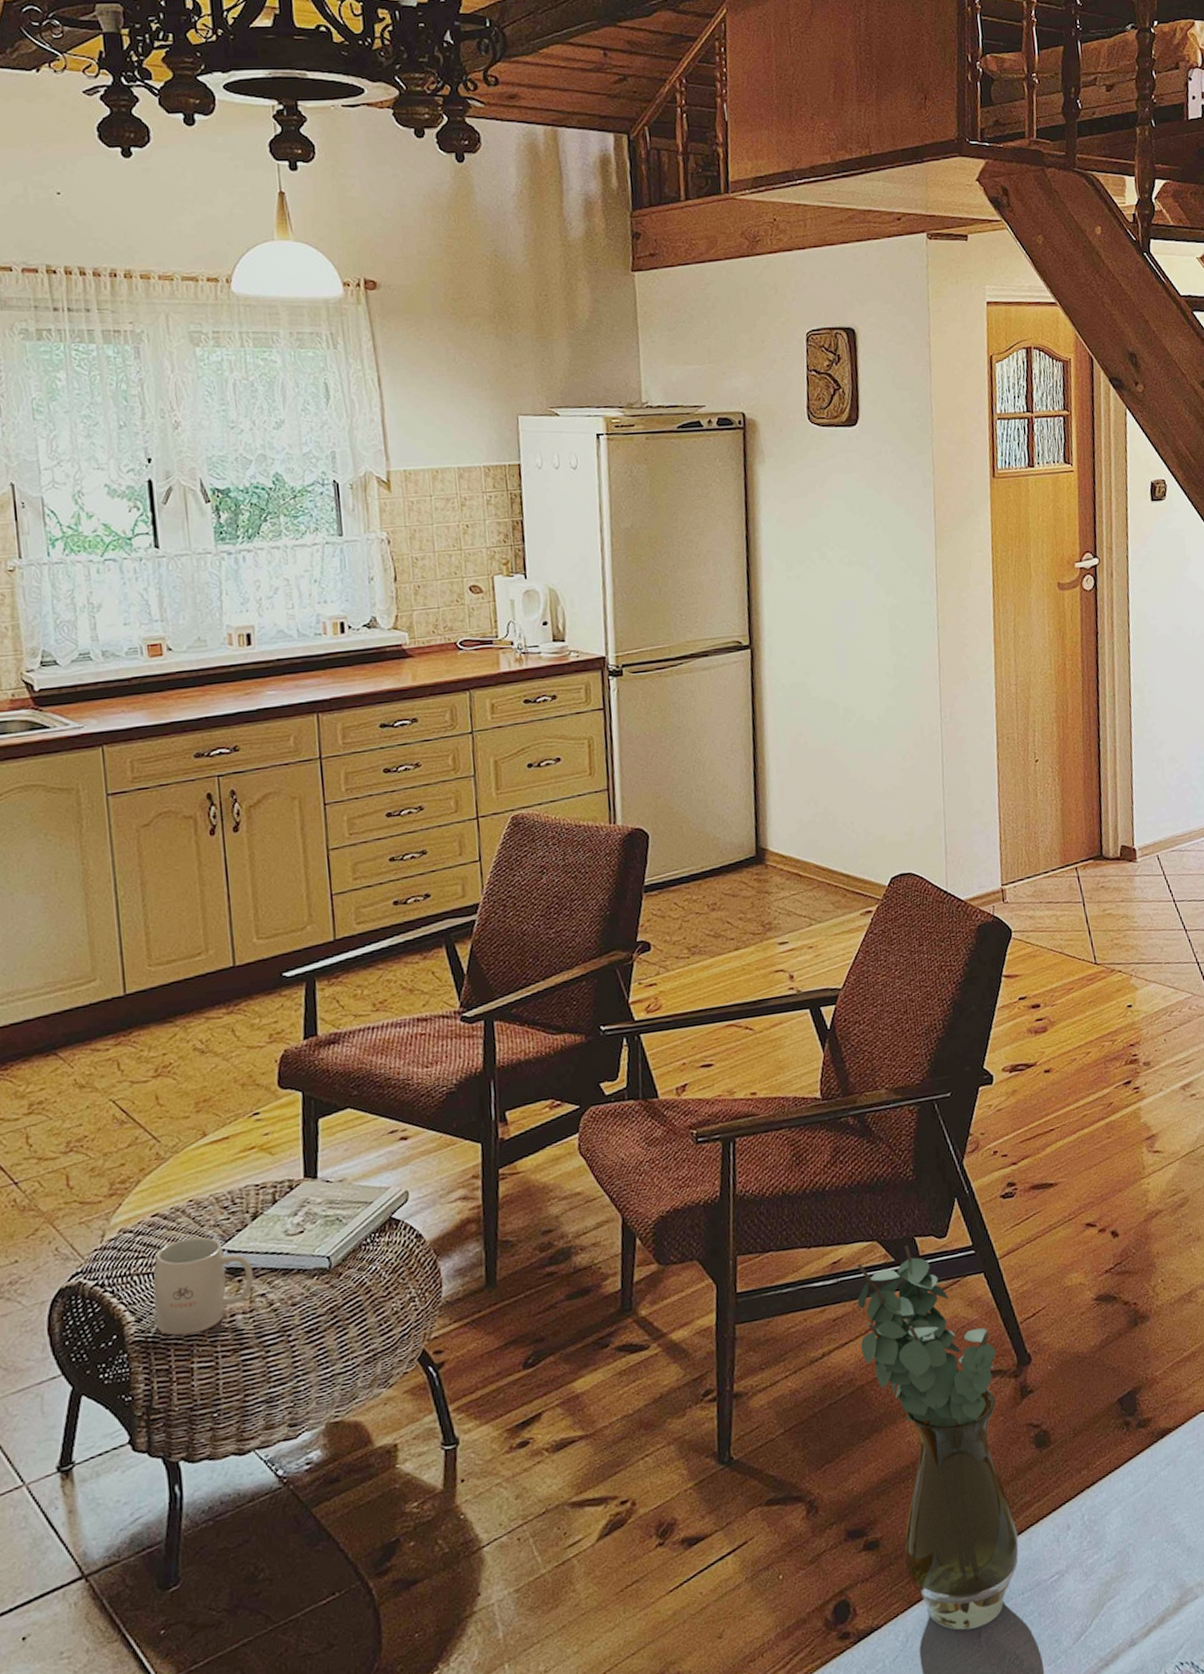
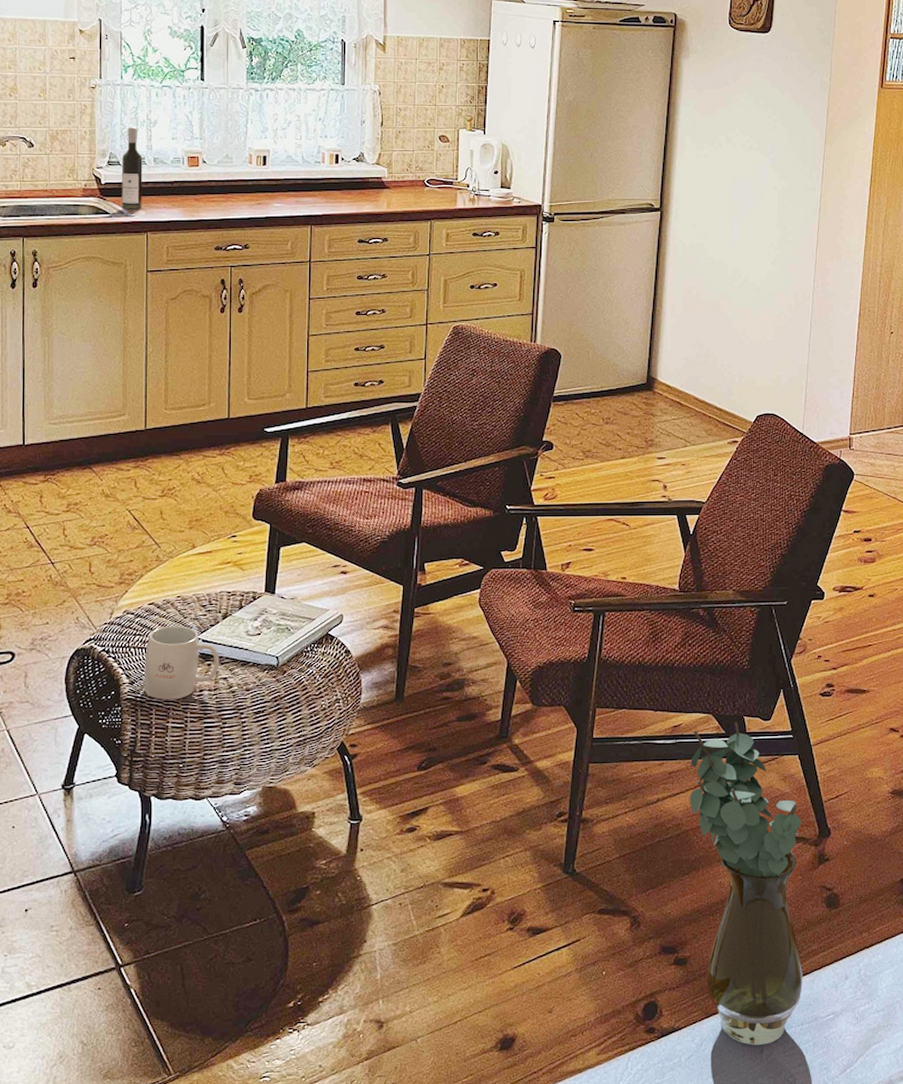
bottle: none [59,615,92,722] -> present [122,127,143,211]

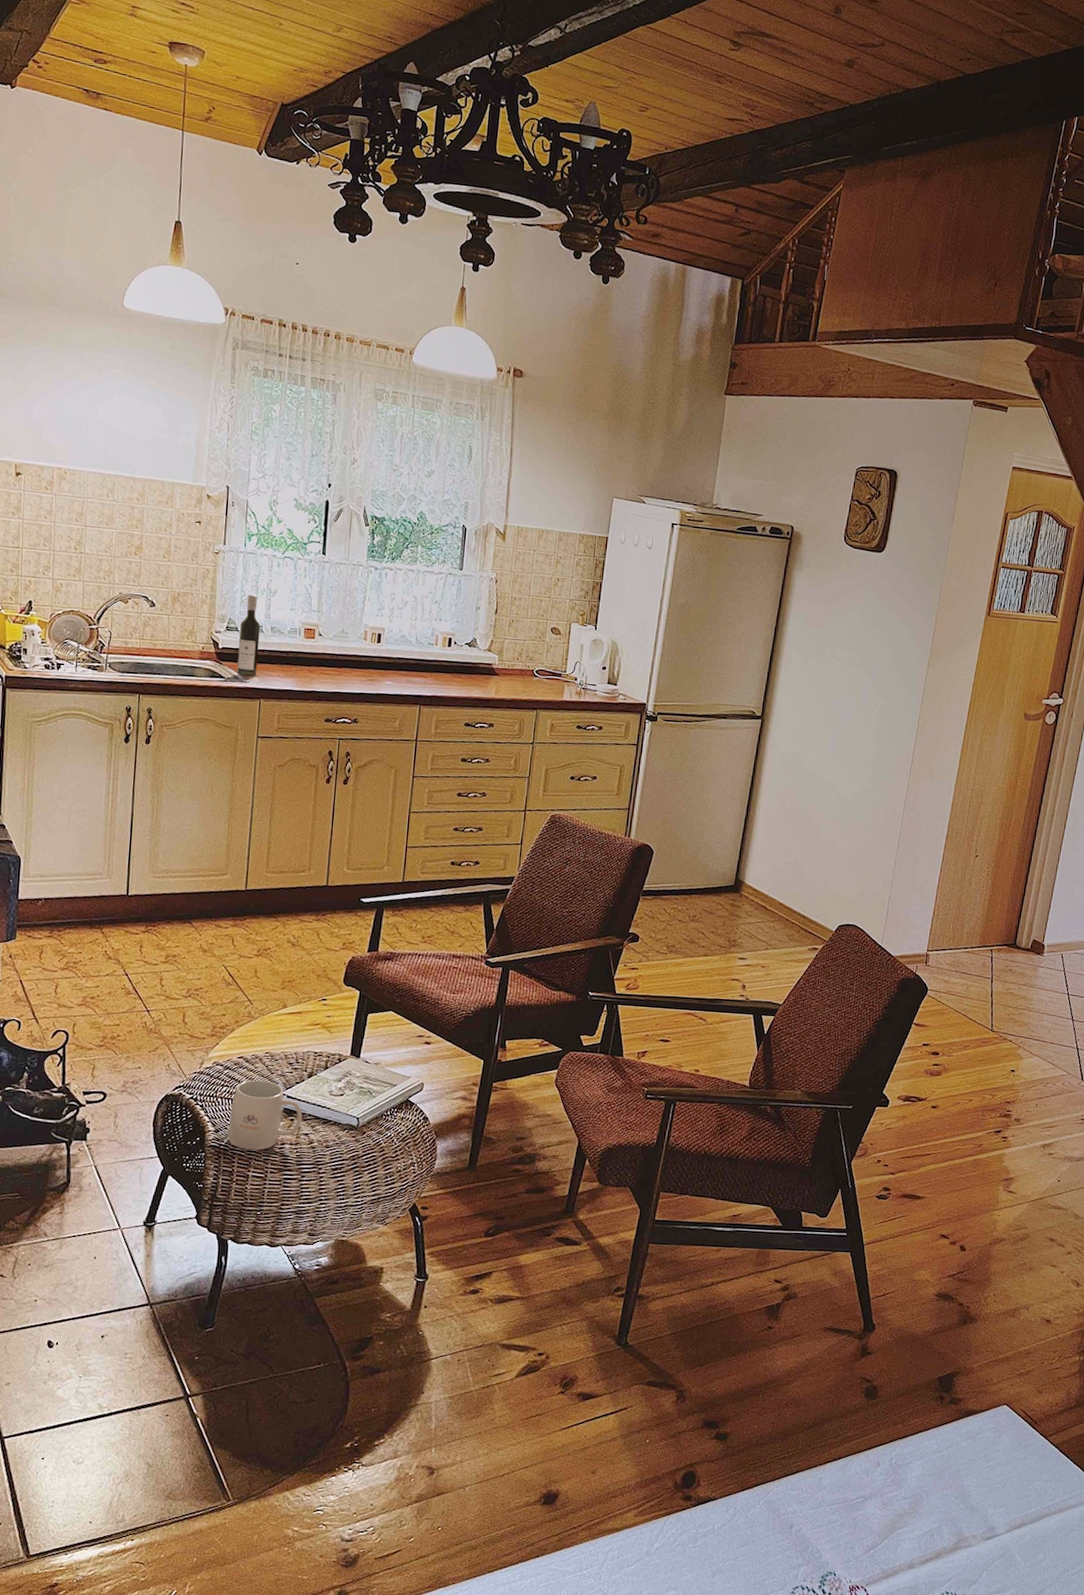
vase: present [689,721,803,1045] -> none [742,1215,848,1521]

